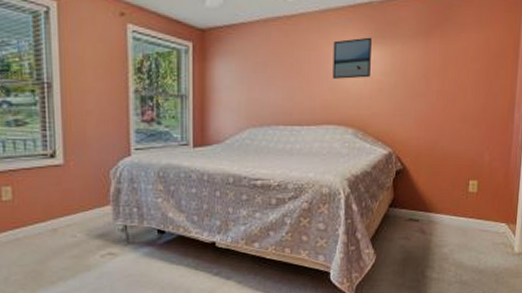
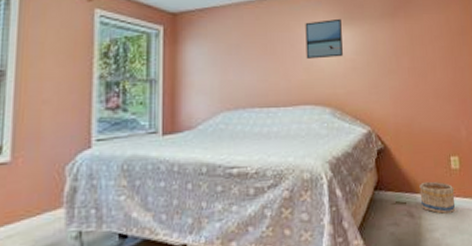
basket: none [433,202,469,232] -> present [419,181,456,214]

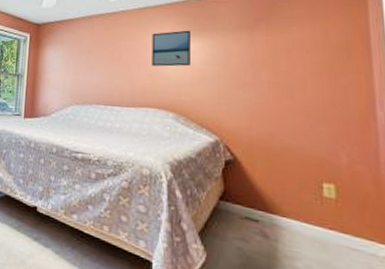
basket: present [419,181,456,214] -> none [277,203,328,246]

